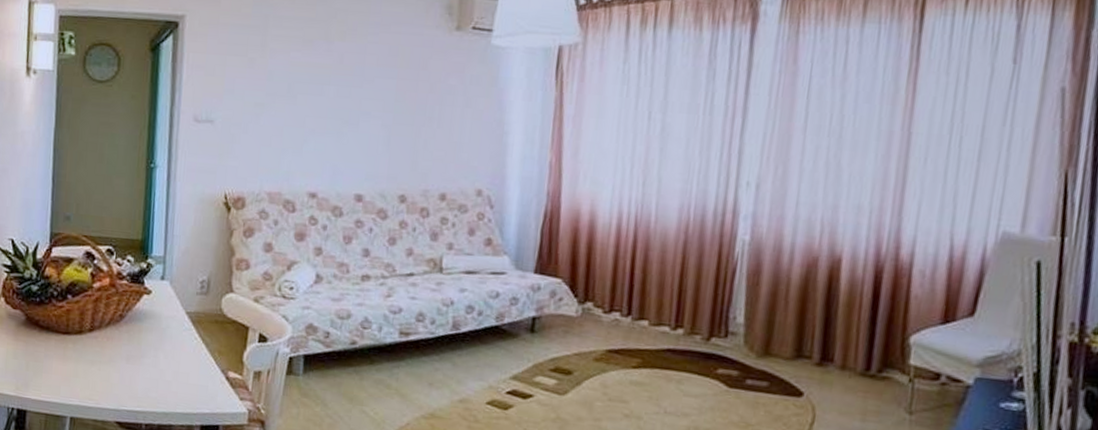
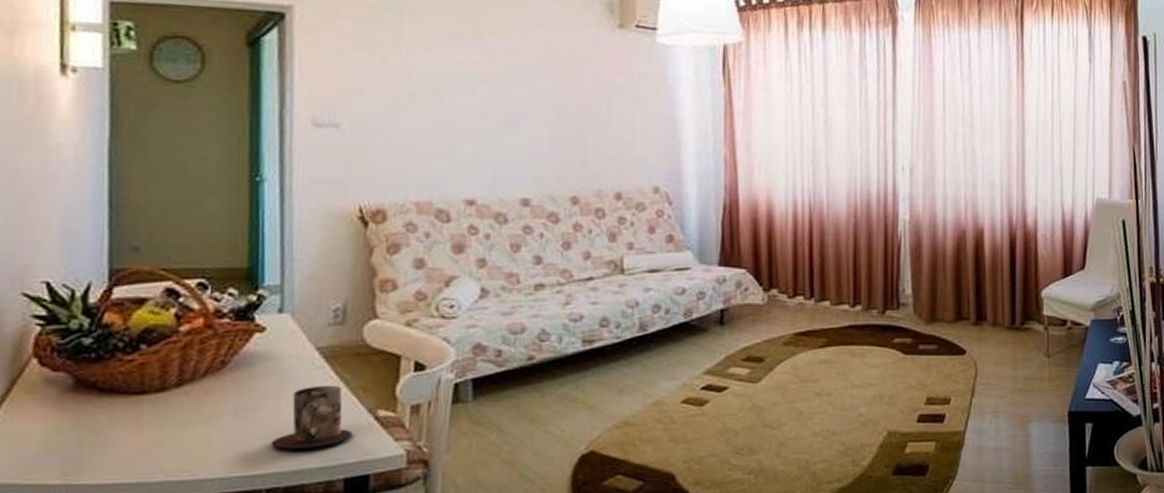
mug: none [151,344,210,396] -> present [272,385,354,449]

